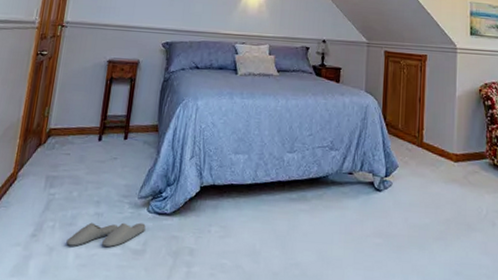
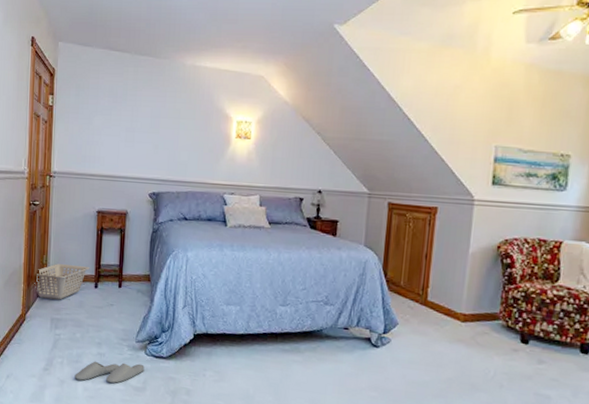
laundry basket: none [32,116,95,155] -> present [34,263,90,300]

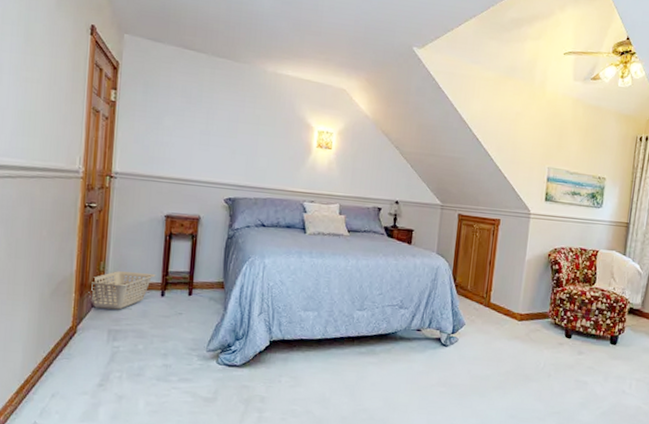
slippers: present [75,361,145,384] -> none [135,373,216,396]

